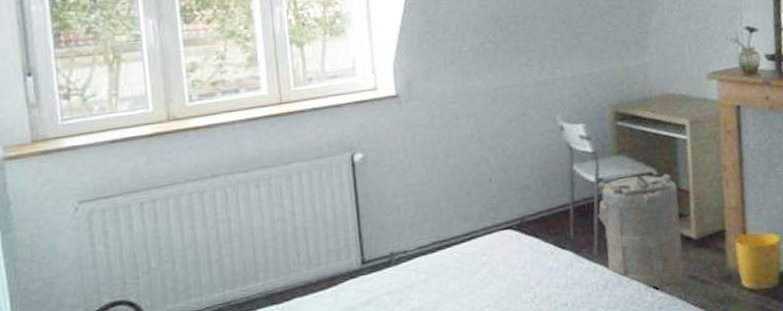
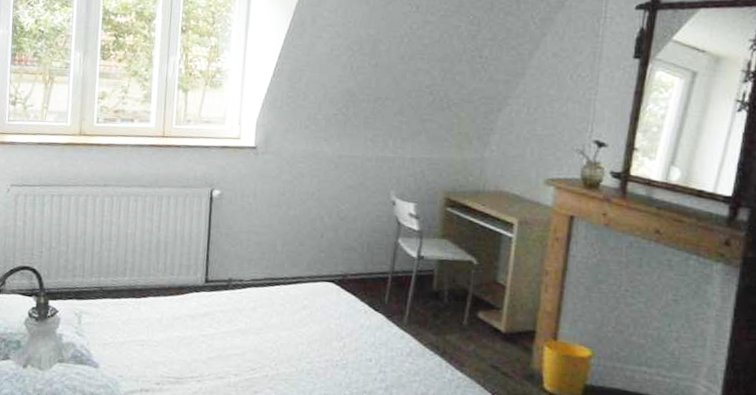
laundry hamper: present [597,173,684,289] -> none [413,259,495,368]

